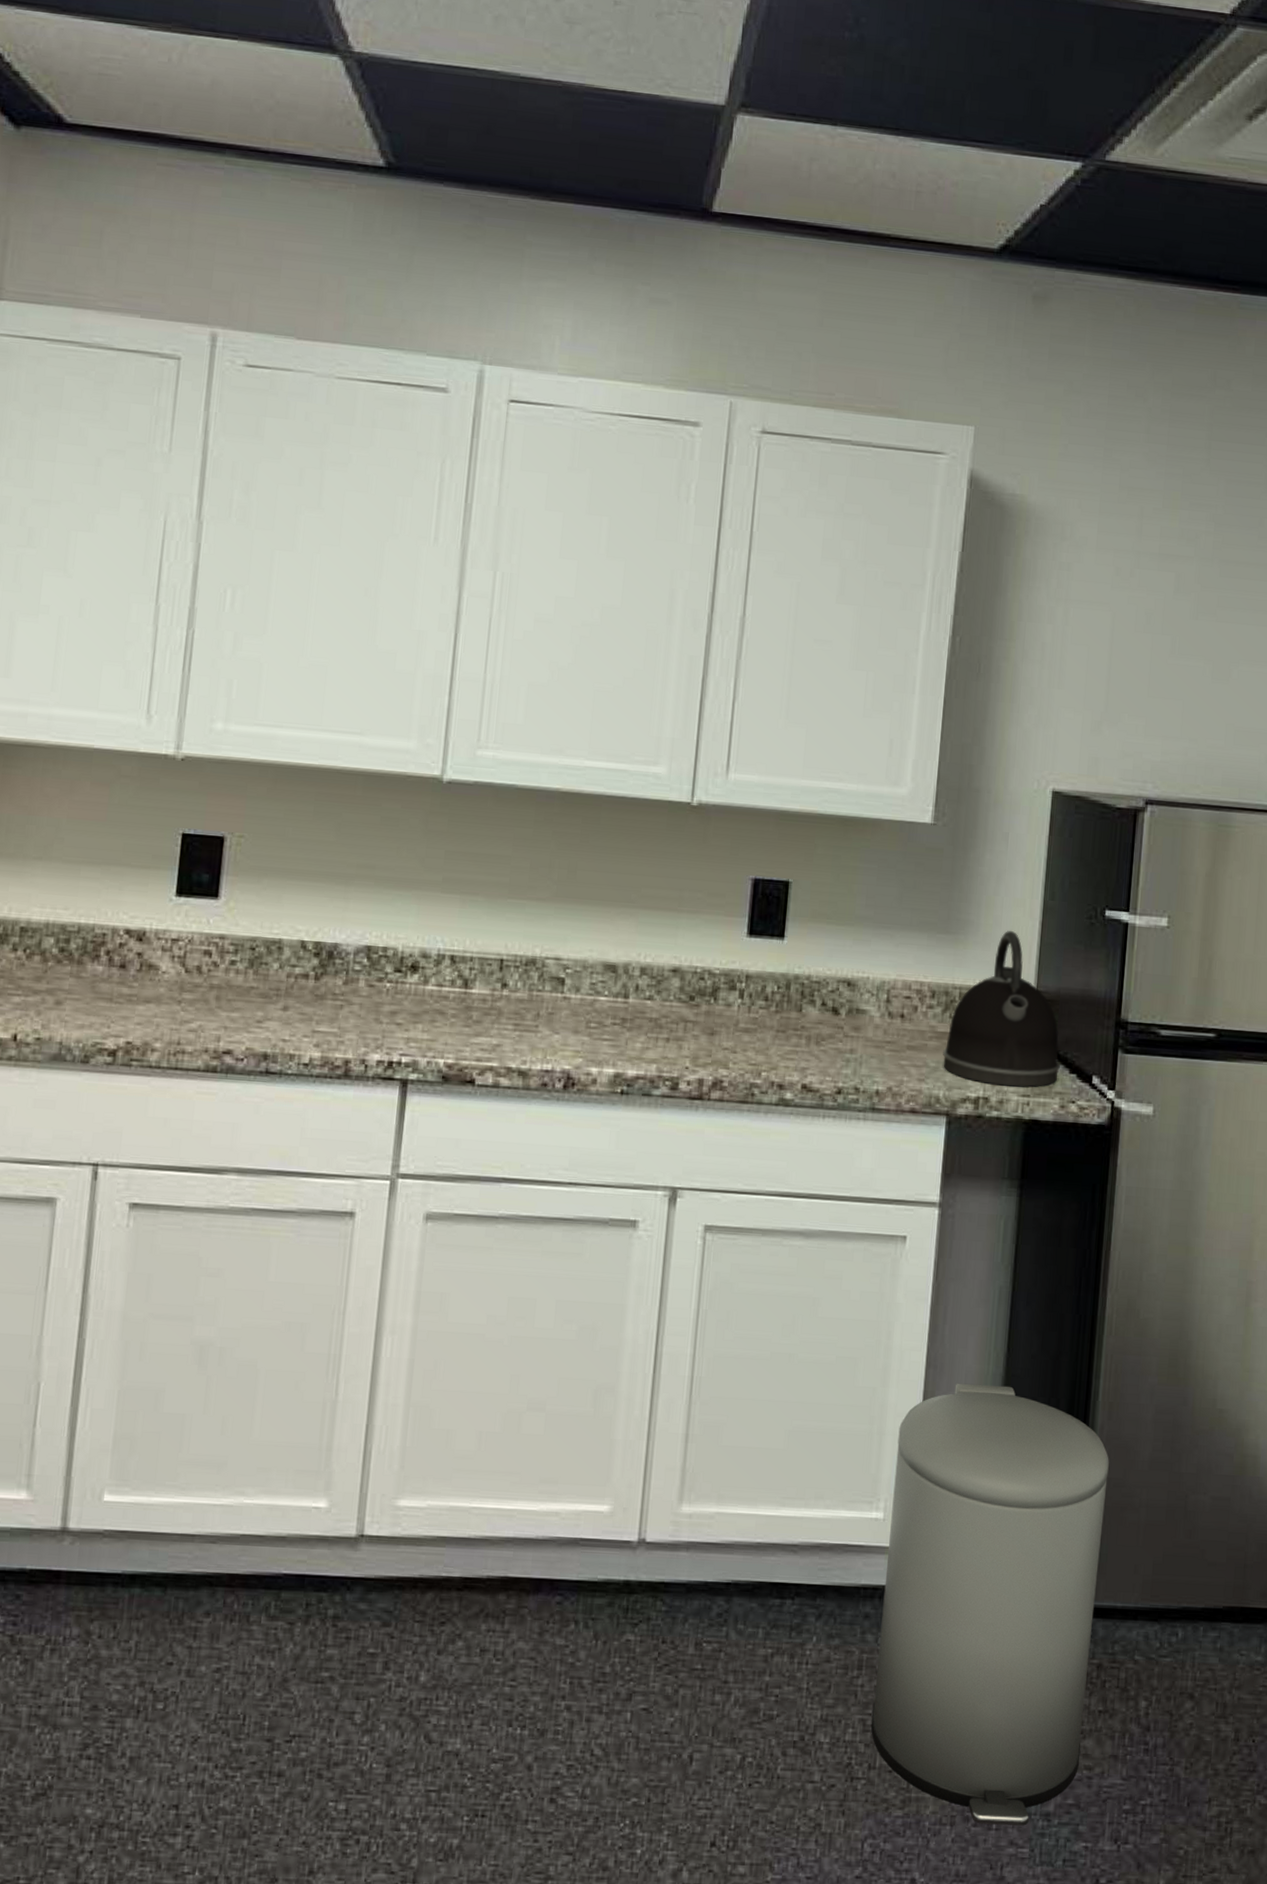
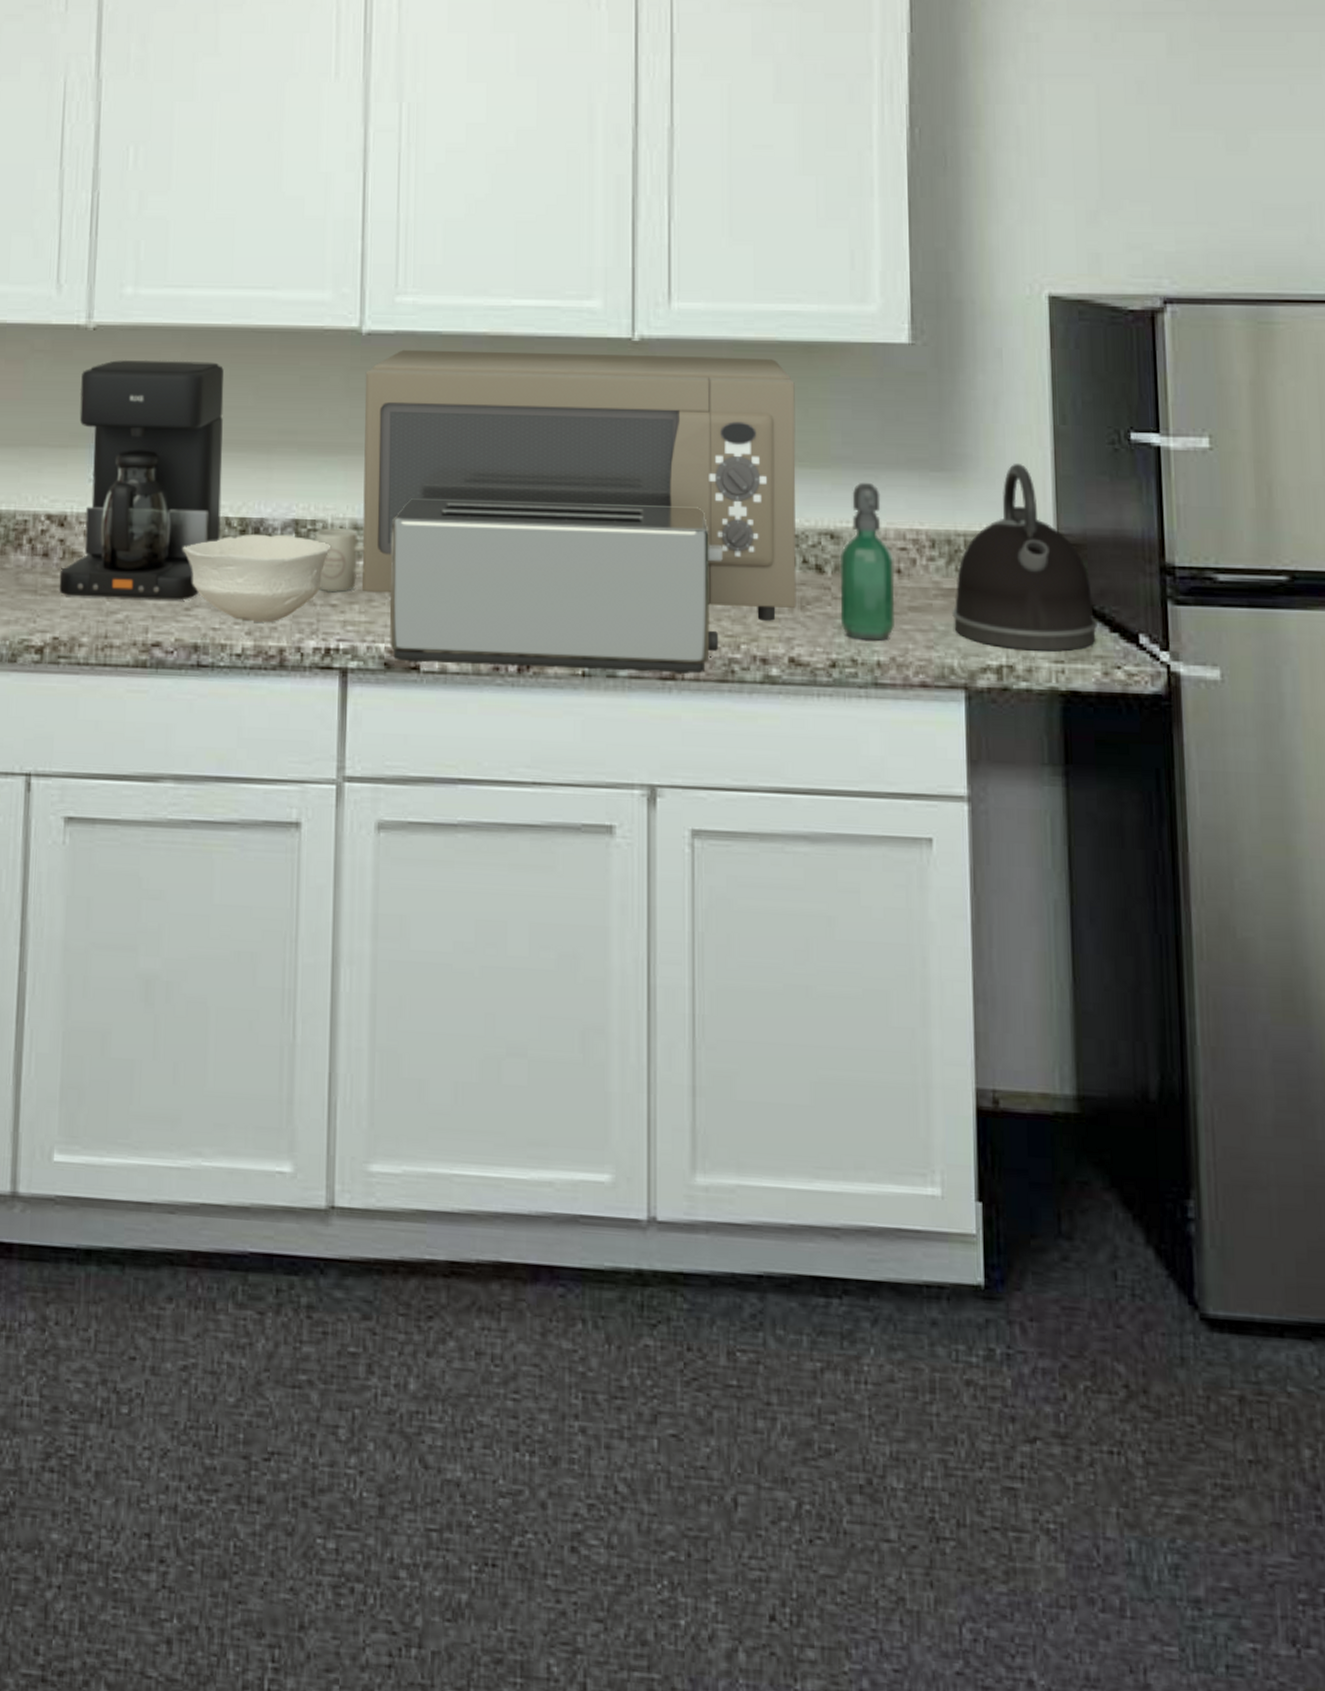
coffee maker: none [134,790,308,1014] -> present [59,359,224,600]
bowl: none [257,957,401,1037] -> present [182,534,331,623]
mug: none [385,955,431,1013] -> present [314,528,364,593]
microwave: none [426,798,830,1053] -> present [361,349,796,621]
toaster: none [448,932,754,1096] -> present [390,497,723,675]
soap dispenser: none [849,939,900,1073] -> present [839,482,895,640]
pedal bin: present [870,1383,1109,1826] -> none [948,1022,1232,1615]

